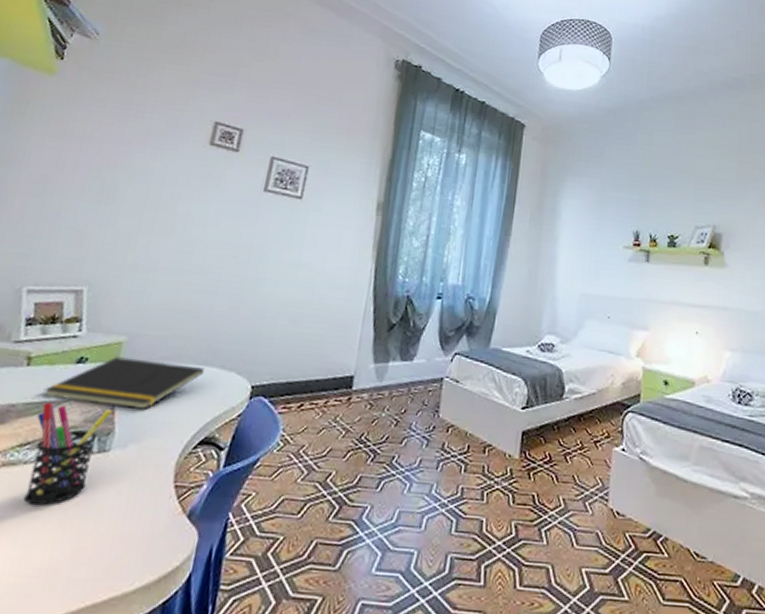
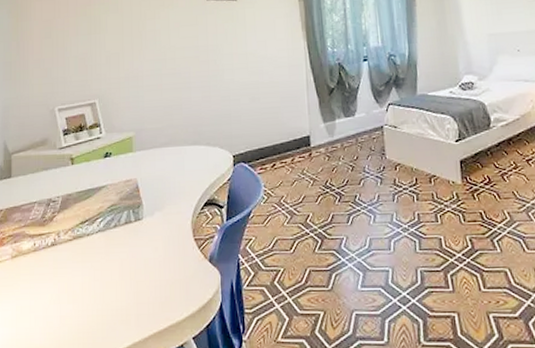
pen holder: present [23,401,112,506] -> none [87,188,137,265]
notepad: present [44,357,204,409] -> none [87,146,195,186]

